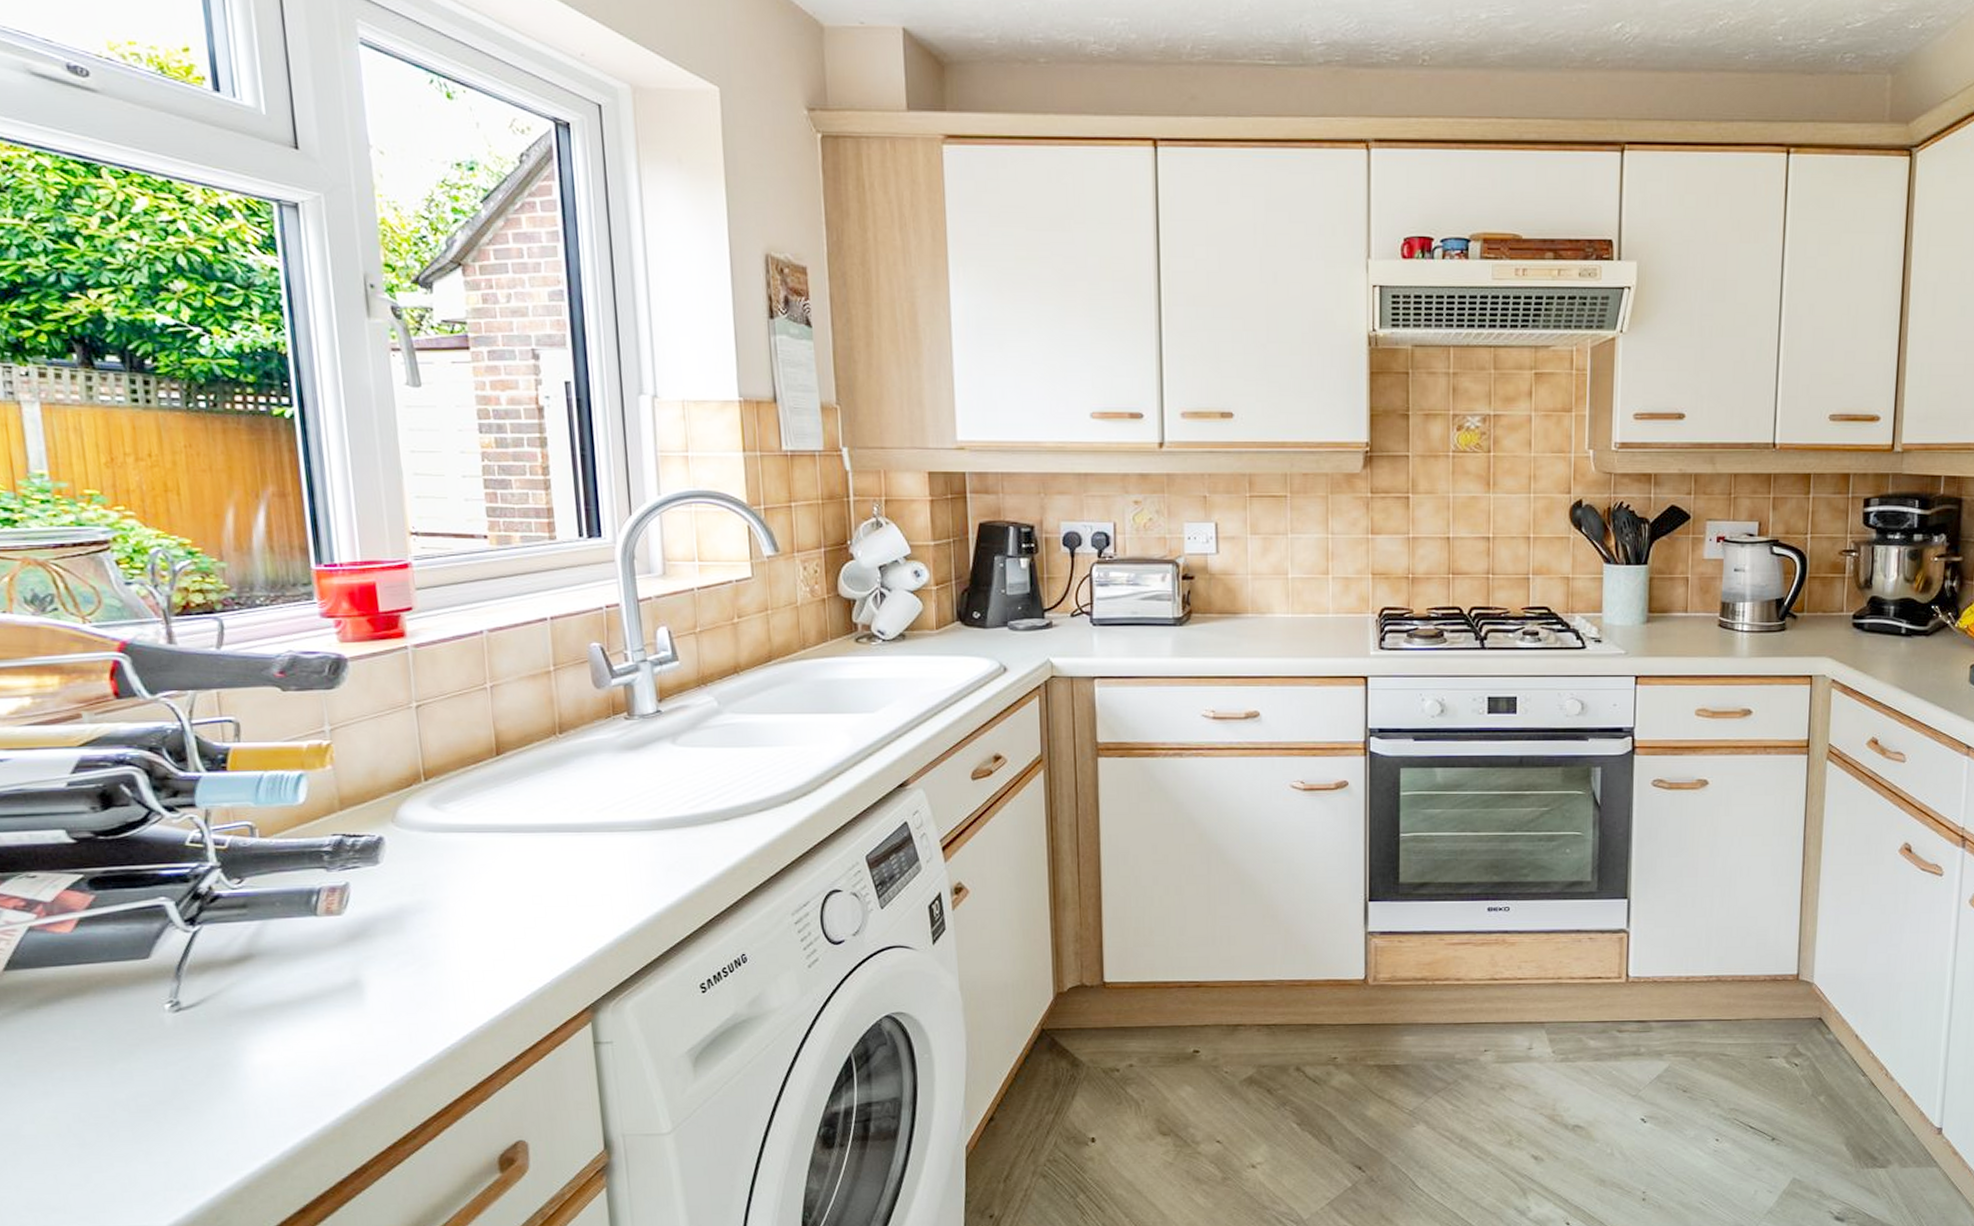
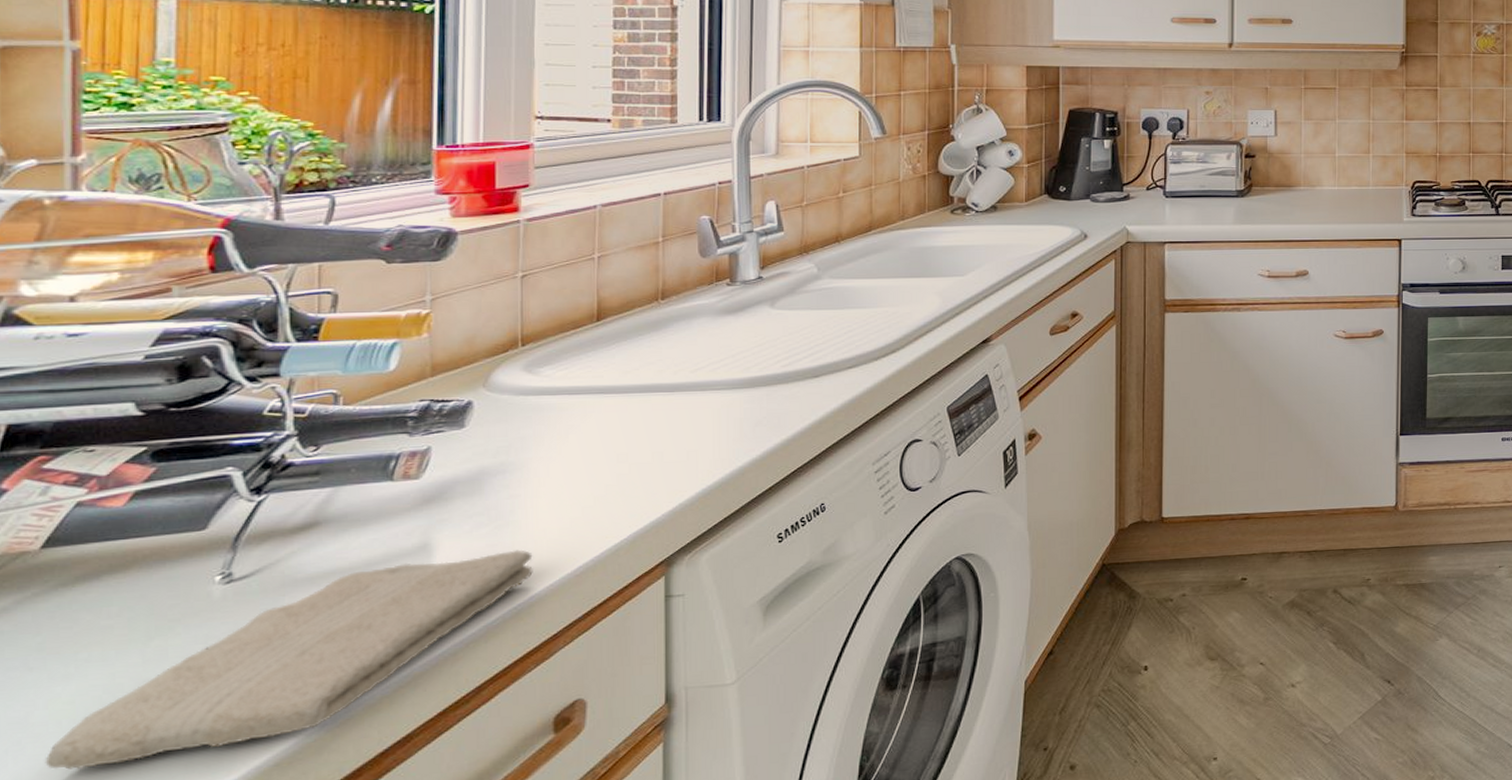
washcloth: none [40,990,462,1182] -> present [45,549,533,770]

